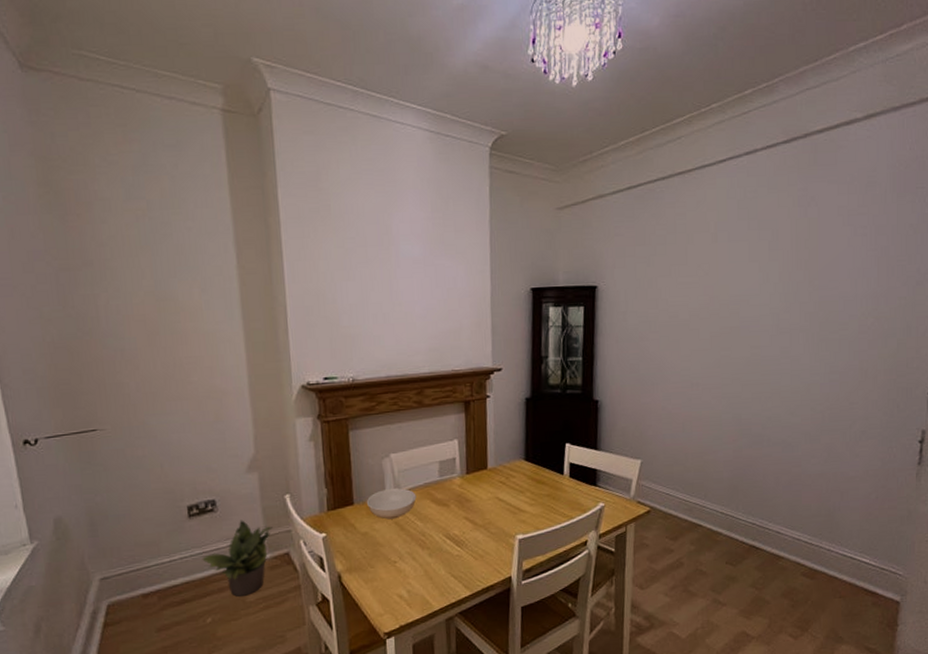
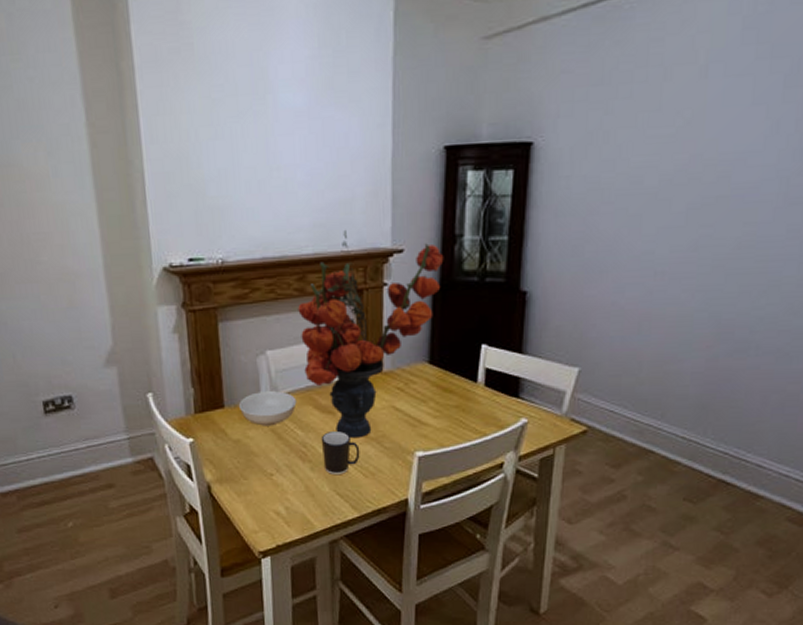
potted plant: present [202,520,274,597] -> none [60,419,136,502]
bouquet: none [417,352,534,527] -> present [298,229,444,439]
mug: none [437,520,471,560] -> present [321,430,360,476]

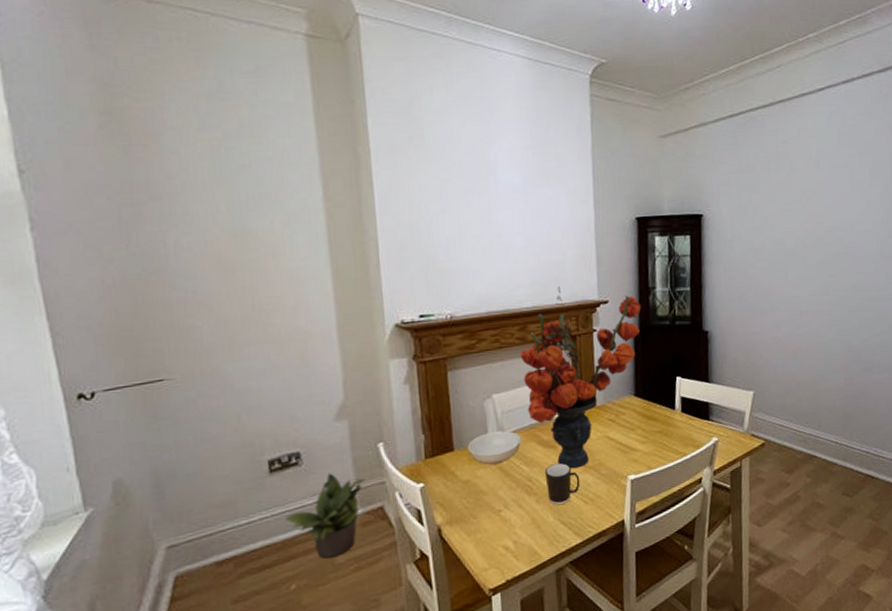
potted plant: none [60,419,136,502] -> present [285,473,366,559]

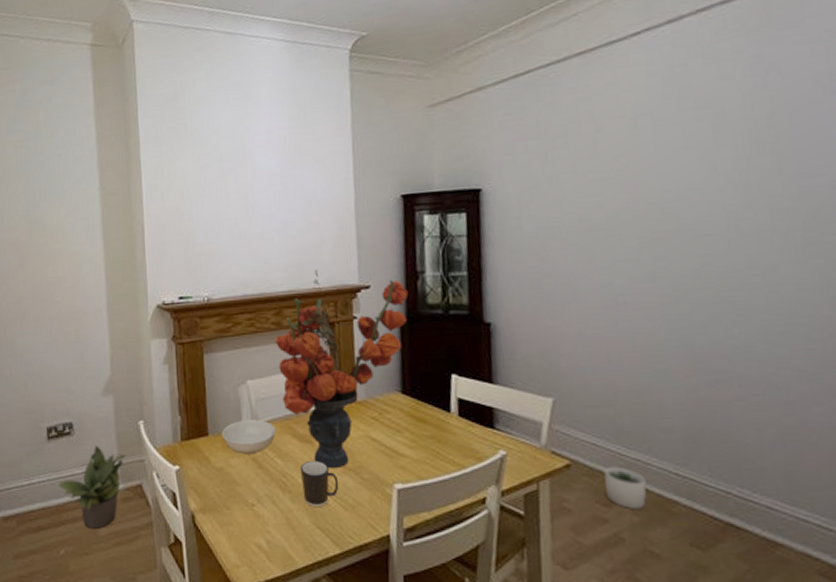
planter: none [788,441,816,474] -> present [604,466,647,510]

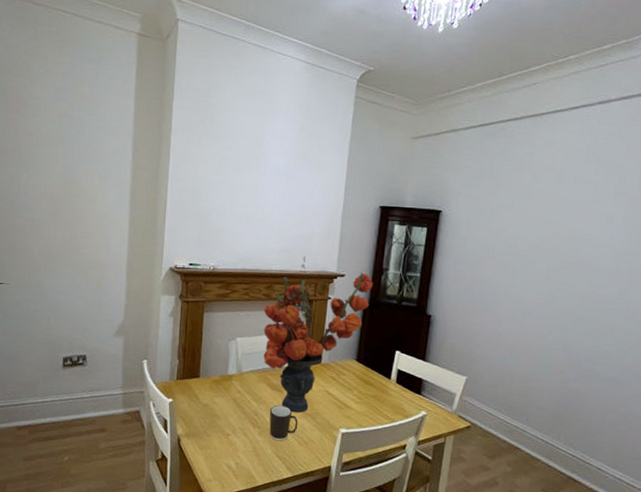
potted plant: present [58,445,127,529] -> none [68,376,130,443]
bowl: present [221,419,276,455] -> none [210,368,255,396]
planter: present [604,466,647,510] -> none [491,430,521,463]

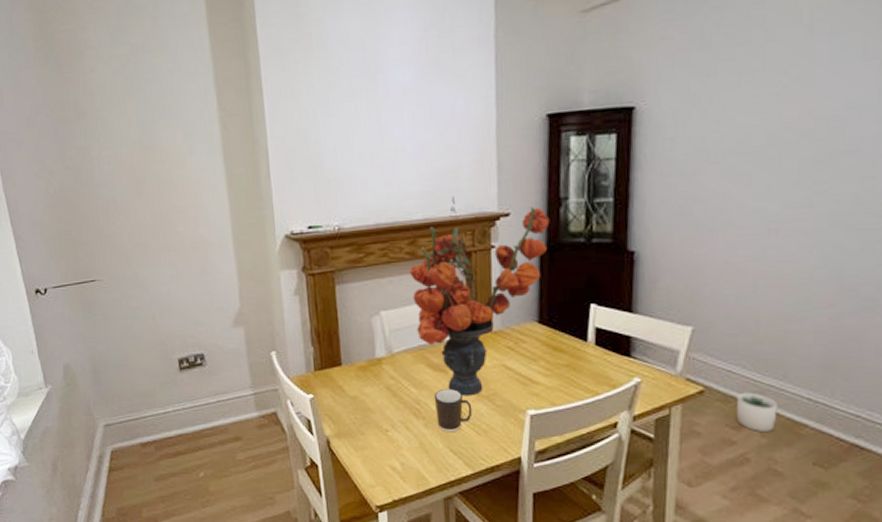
planter: none [491,430,521,463] -> present [736,392,777,433]

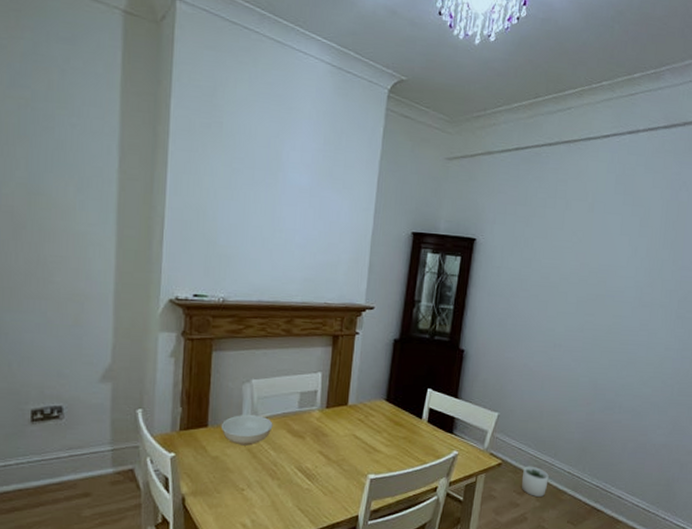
bowl: none [355,349,410,384] -> present [221,414,273,446]
bouquet: present [409,195,550,396] -> none [283,285,405,461]
mug: present [433,388,473,433] -> none [290,452,323,493]

